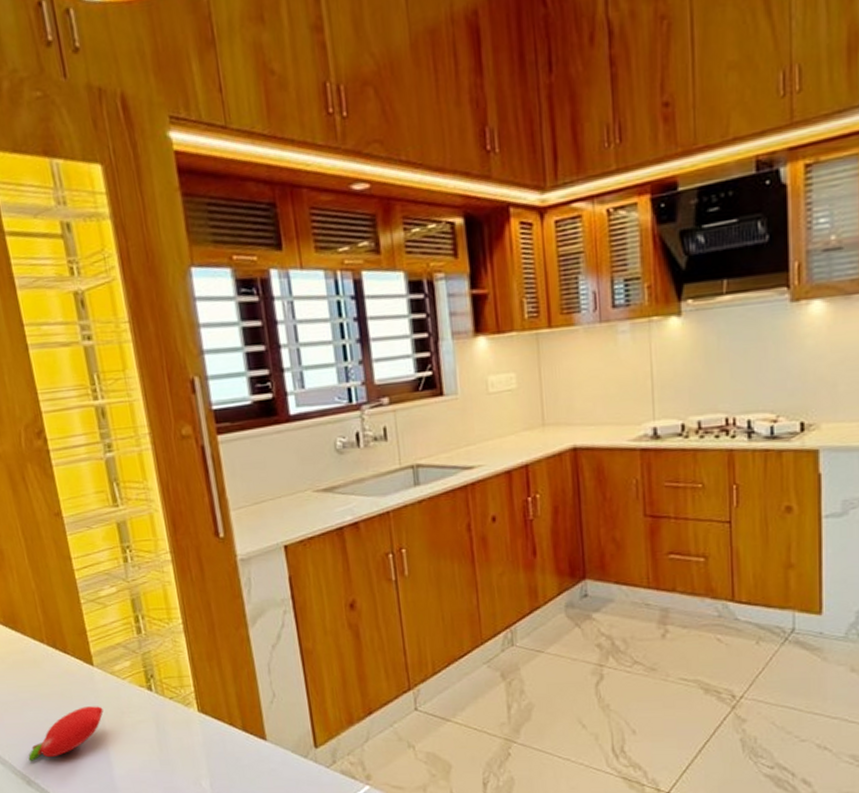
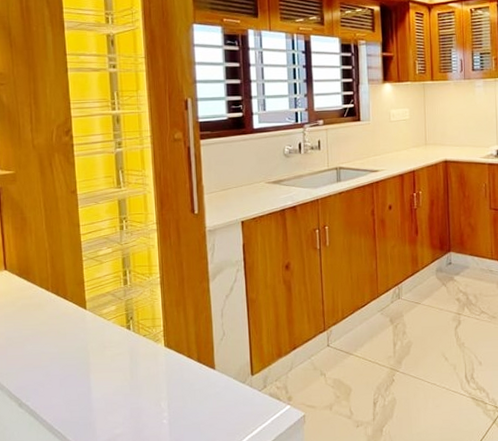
fruit: present [28,706,104,761] -> none [23,341,90,387]

